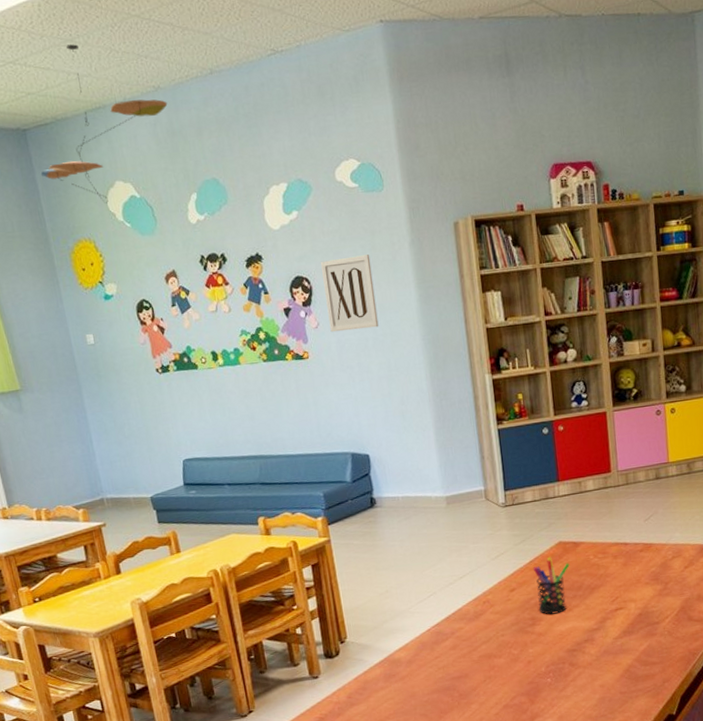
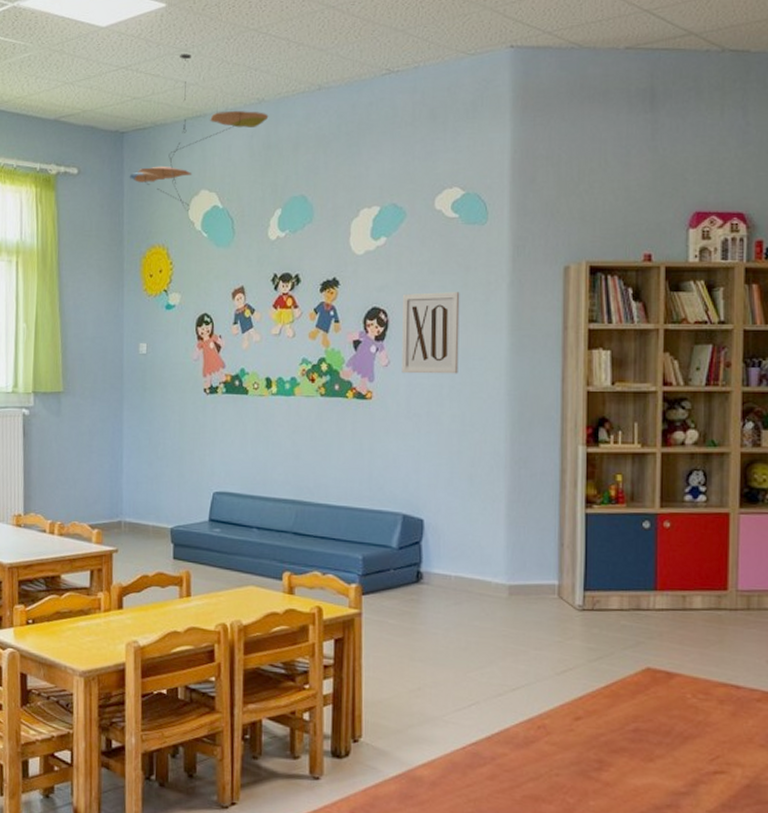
pen holder: present [533,557,570,615] -> none [608,685,658,762]

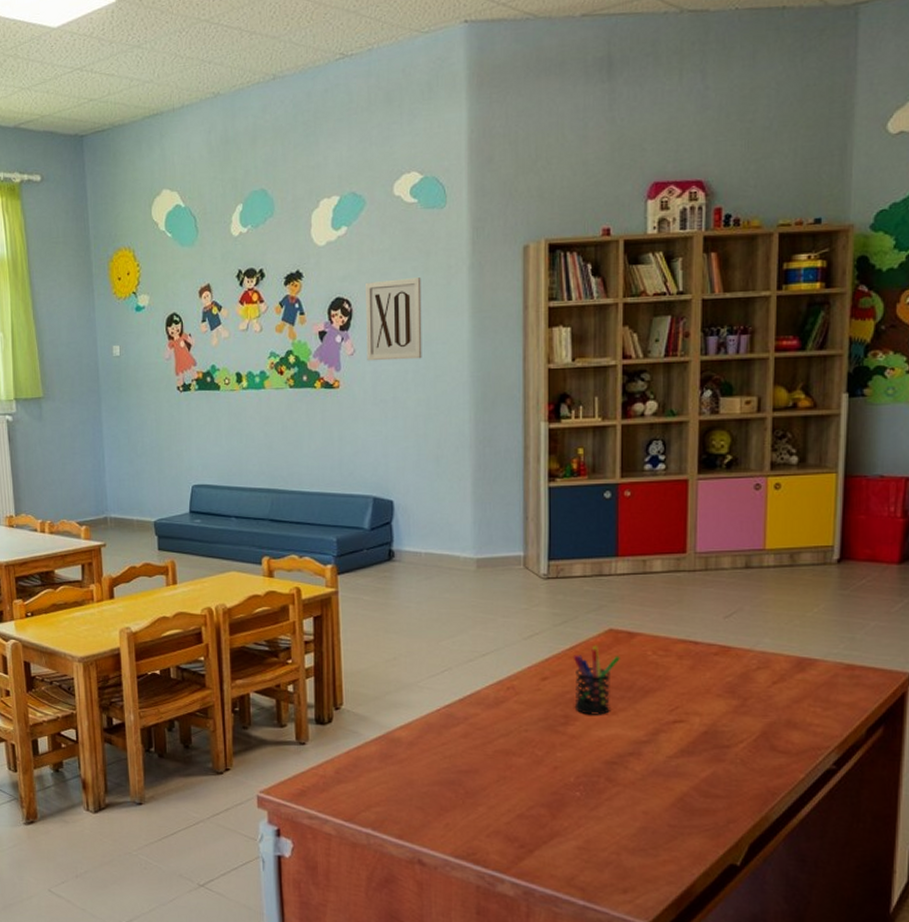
ceiling mobile: present [129,54,269,211] -> none [91,50,225,212]
pen holder: none [608,685,658,762] -> present [573,646,620,715]

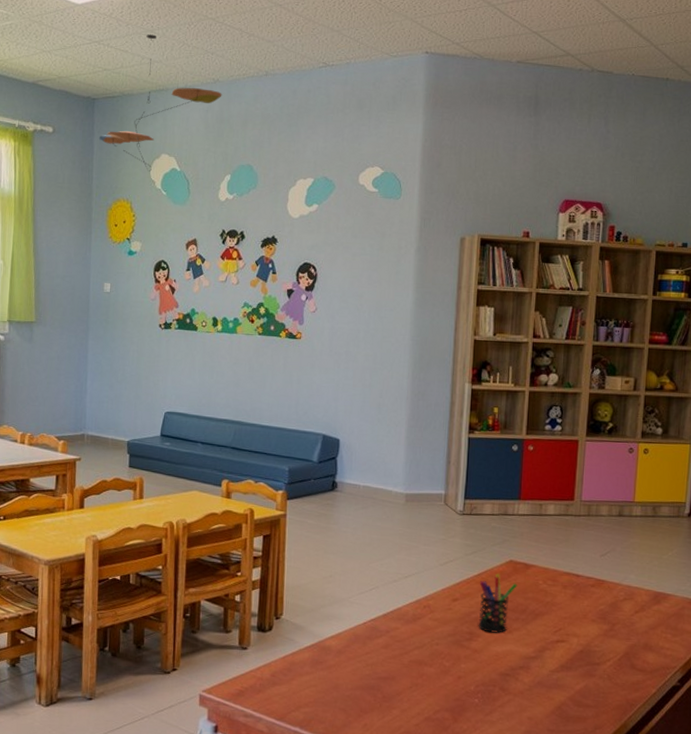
ceiling mobile: none [91,50,225,212] -> present [98,34,222,171]
wall art: present [366,277,422,361] -> none [326,253,377,321]

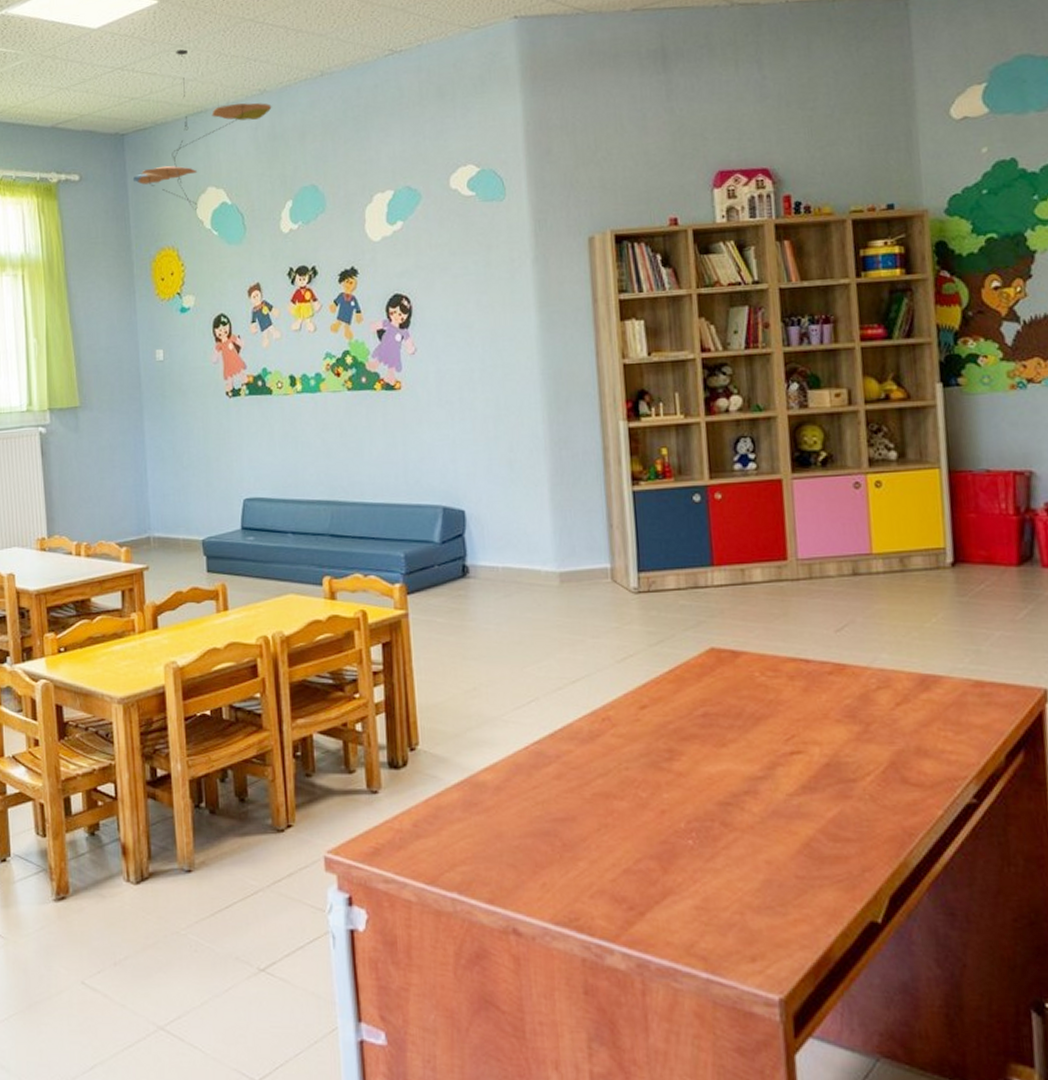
pen holder: present [478,574,517,633] -> none [672,667,725,748]

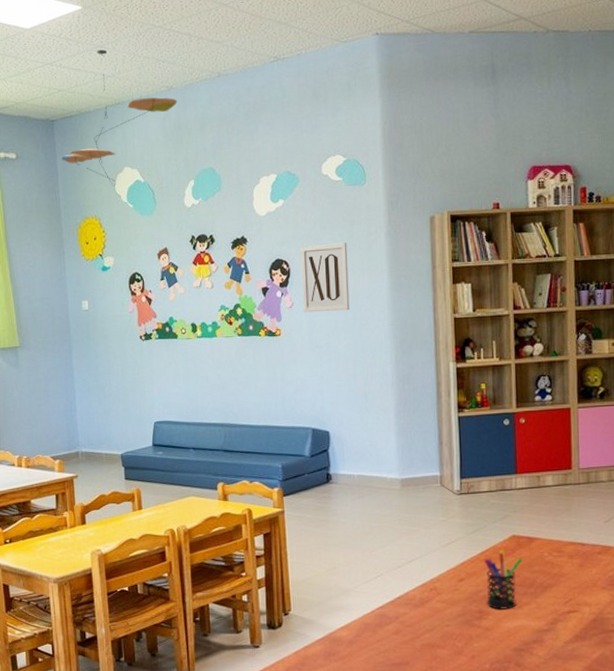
wall art: none [425,272,488,361] -> present [301,242,350,313]
pen holder: none [672,667,725,748] -> present [484,550,523,609]

